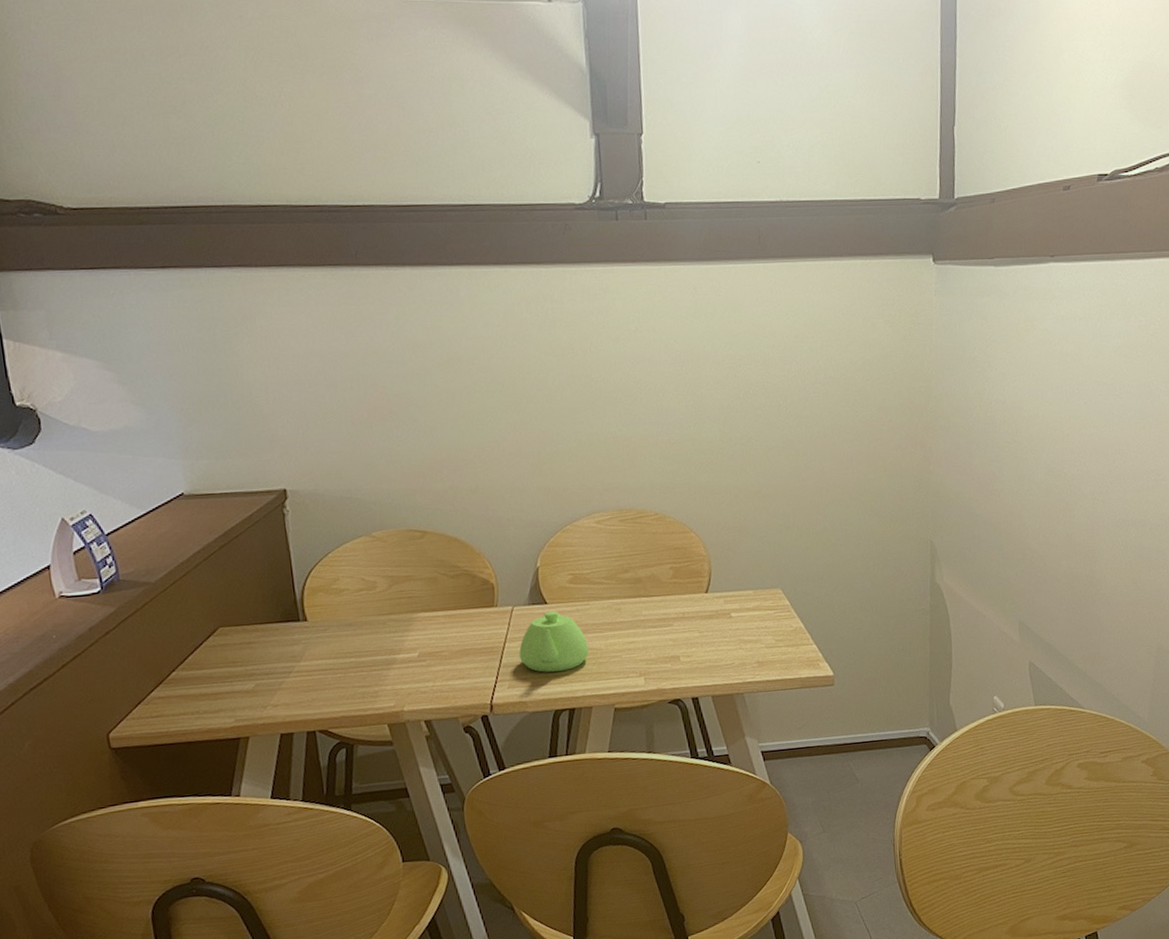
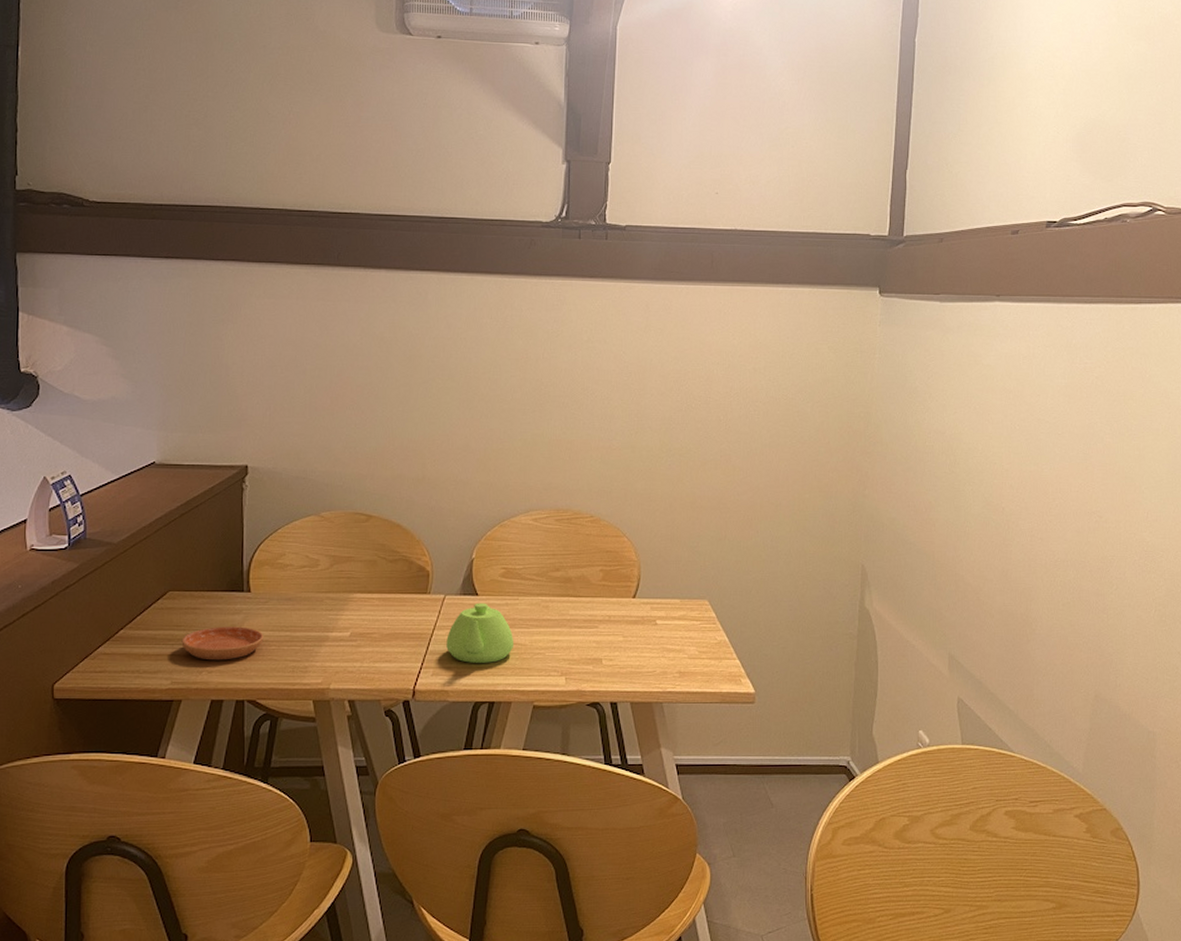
saucer: none [240,657,328,695] -> present [181,626,264,661]

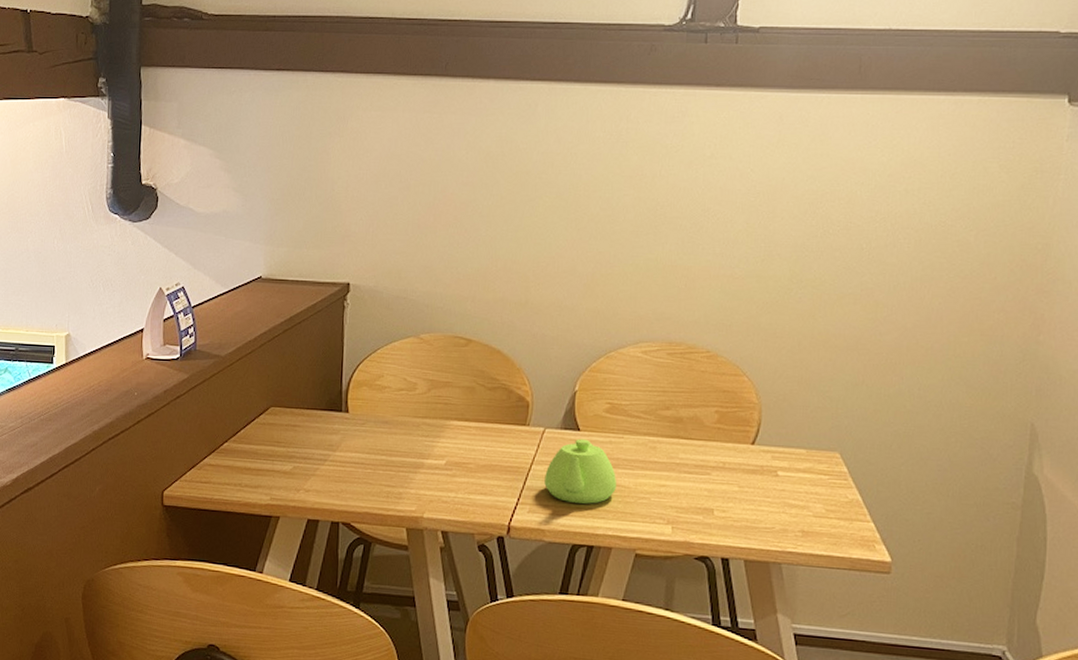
saucer: present [181,626,264,661] -> none [281,445,360,480]

